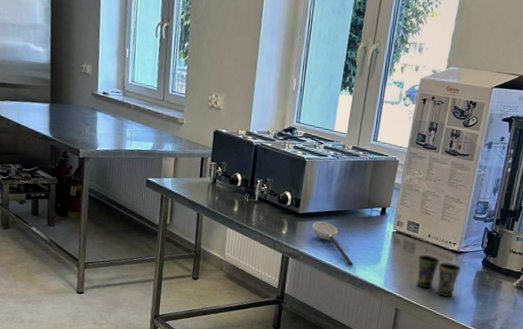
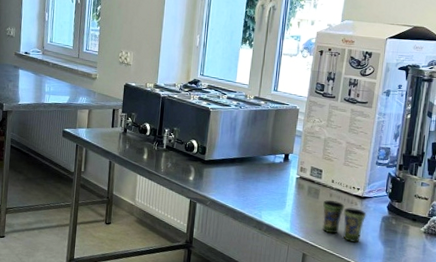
ladle: present [312,221,353,266] -> none [218,168,259,211]

